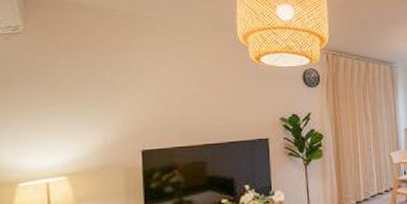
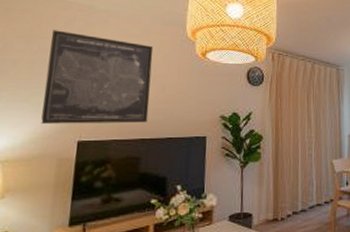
wall art: none [97,40,209,136] -> present [41,30,154,124]

